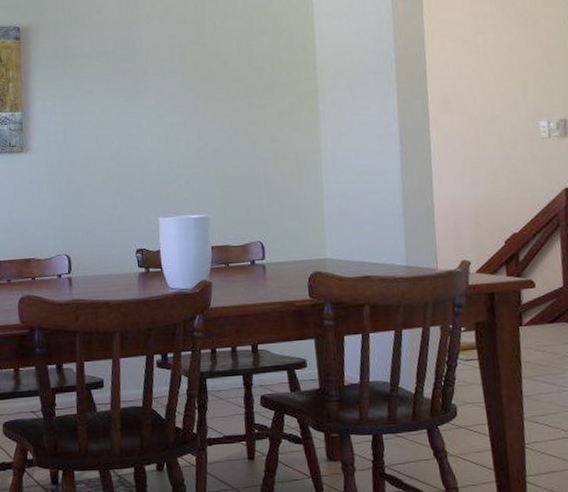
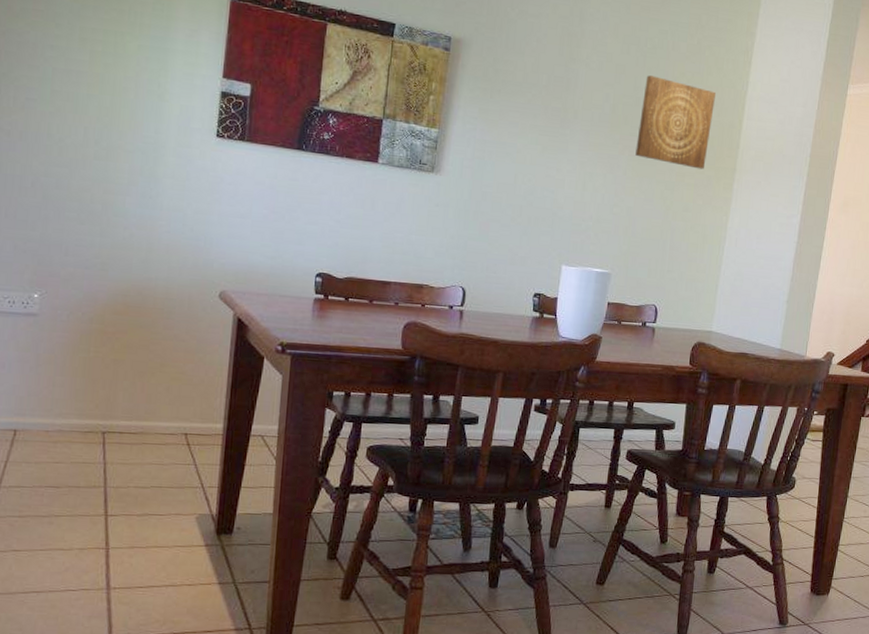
wall art: none [208,18,285,99] -> present [635,75,716,170]

